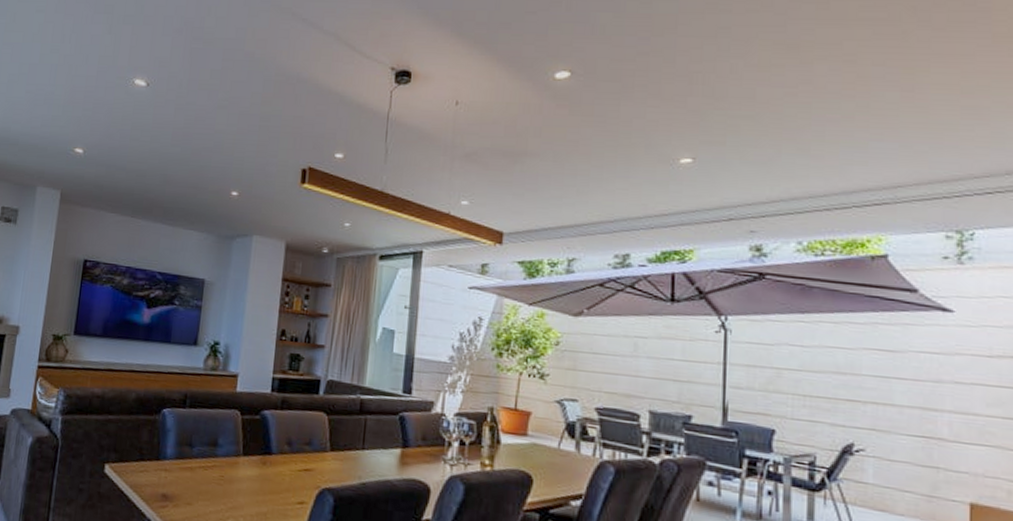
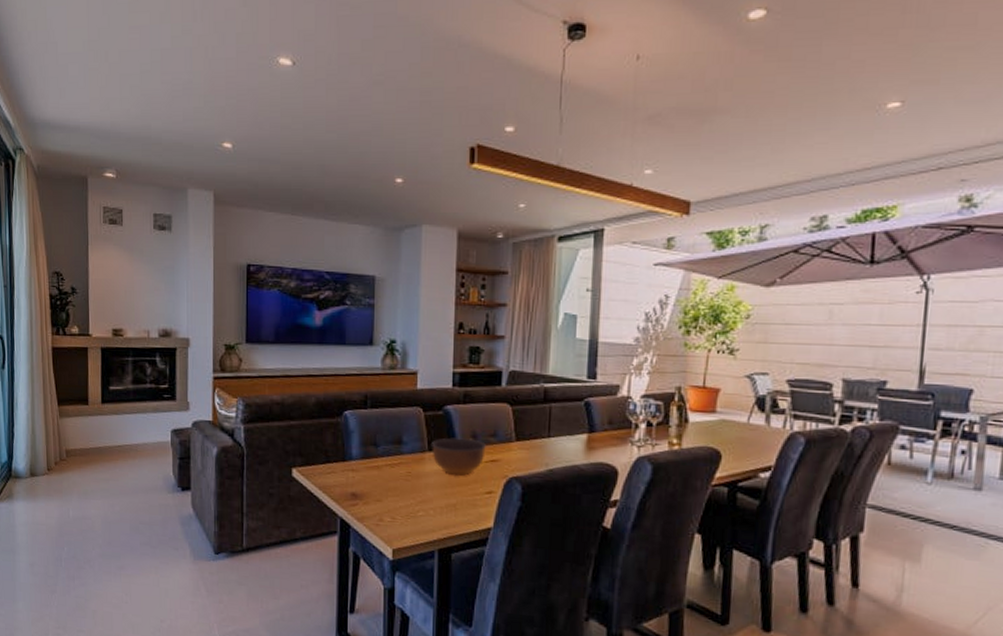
bowl: none [246,443,300,484] -> present [432,438,486,476]

